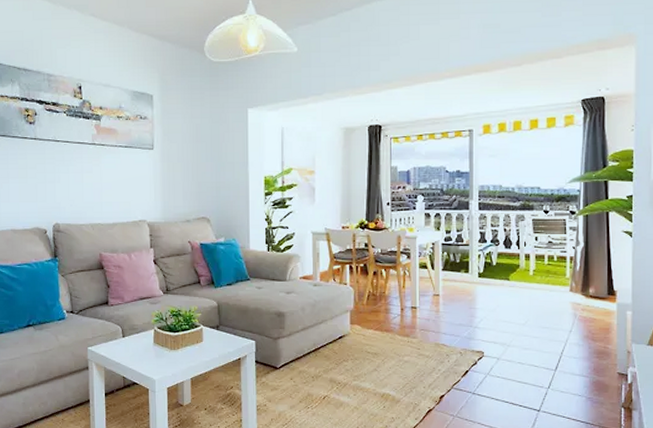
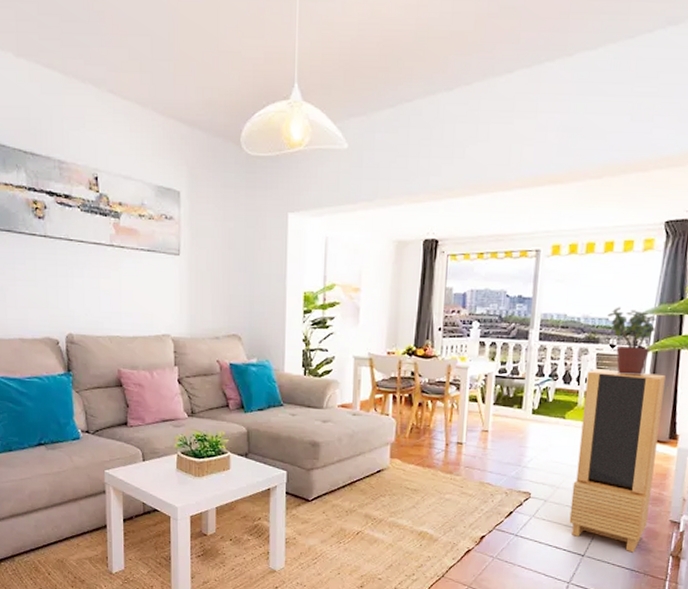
storage cabinet: none [522,233,598,406] -> present [569,369,666,553]
potted plant: none [539,176,583,238] -> present [607,307,656,376]

